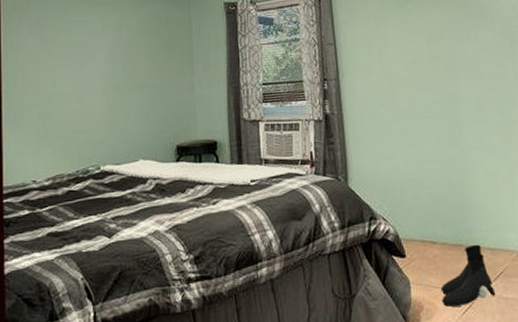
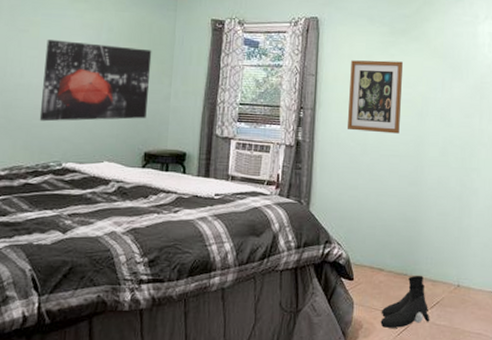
wall art: none [73,42,174,127] -> present [39,40,152,122]
wall art: none [368,17,430,96] -> present [348,60,403,134]

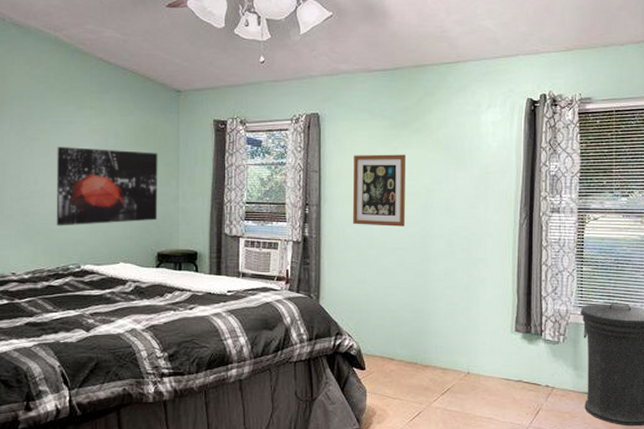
boots: present [380,275,430,328] -> none [393,363,442,414]

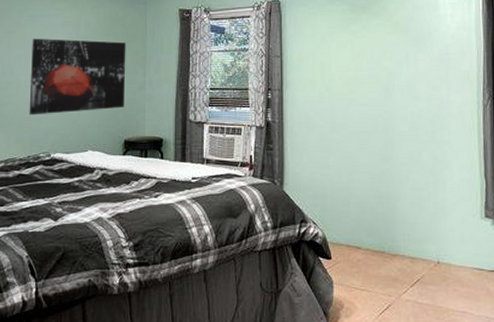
wall art: present [353,154,405,227] -> none [314,38,367,110]

